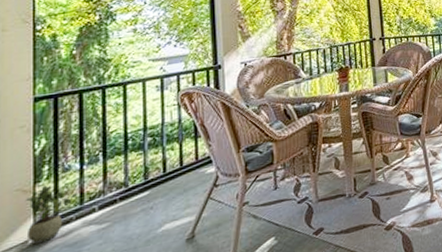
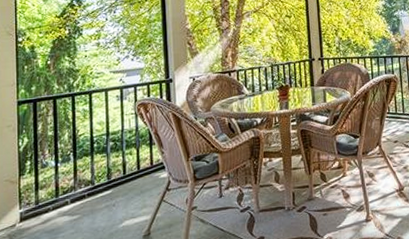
potted plant: present [26,185,79,245] -> none [13,178,54,229]

